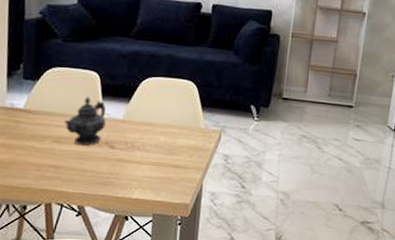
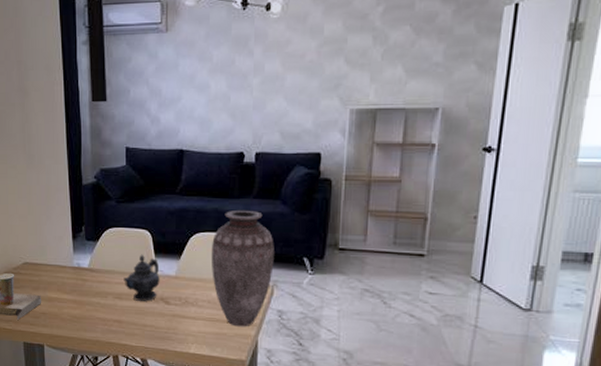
vase: none [161,57,225,171] -> present [211,210,274,327]

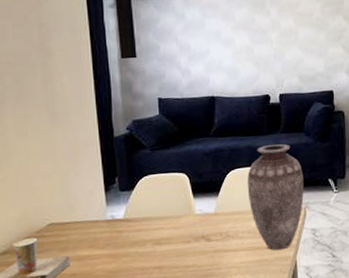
teapot: present [124,254,160,302] -> none [162,197,200,244]

